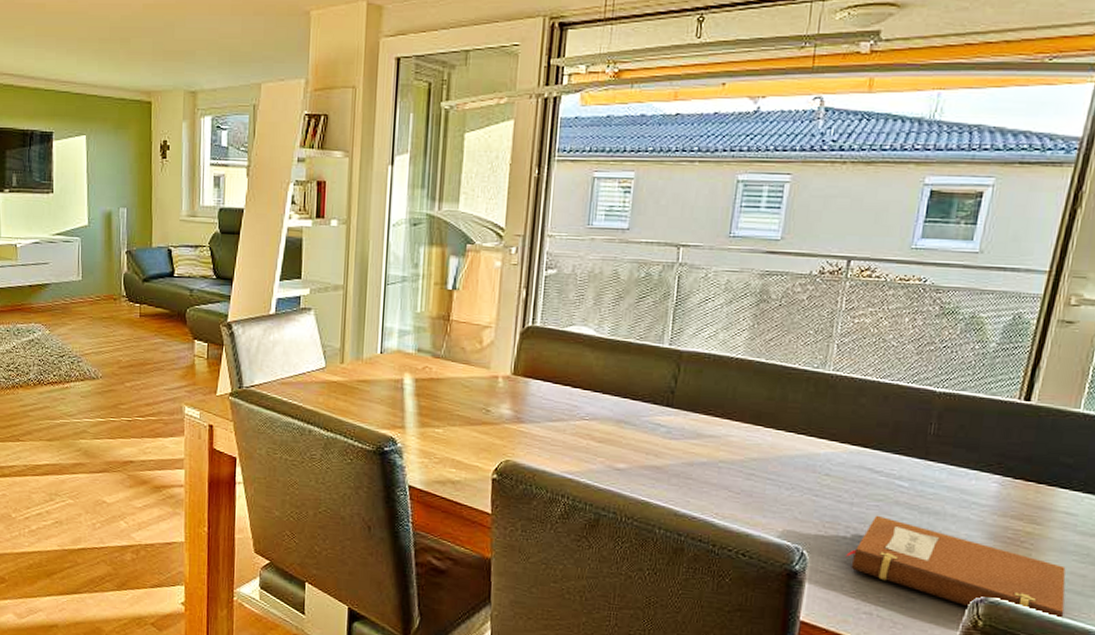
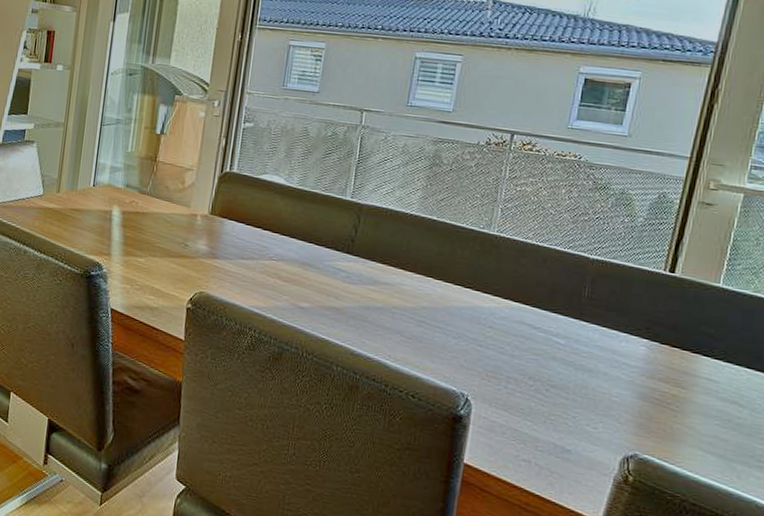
notebook: present [845,515,1066,620] -> none [507,368,709,481]

